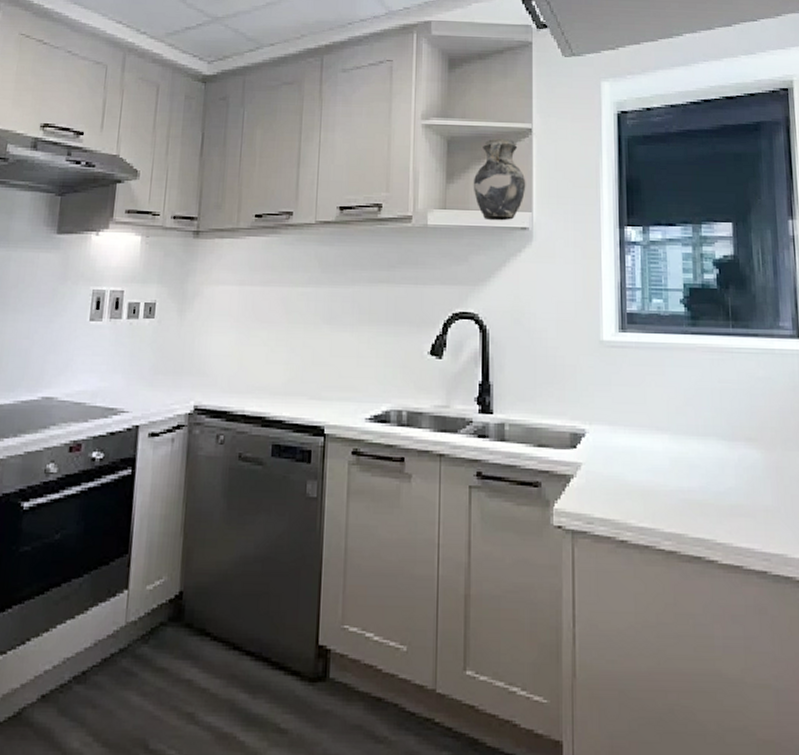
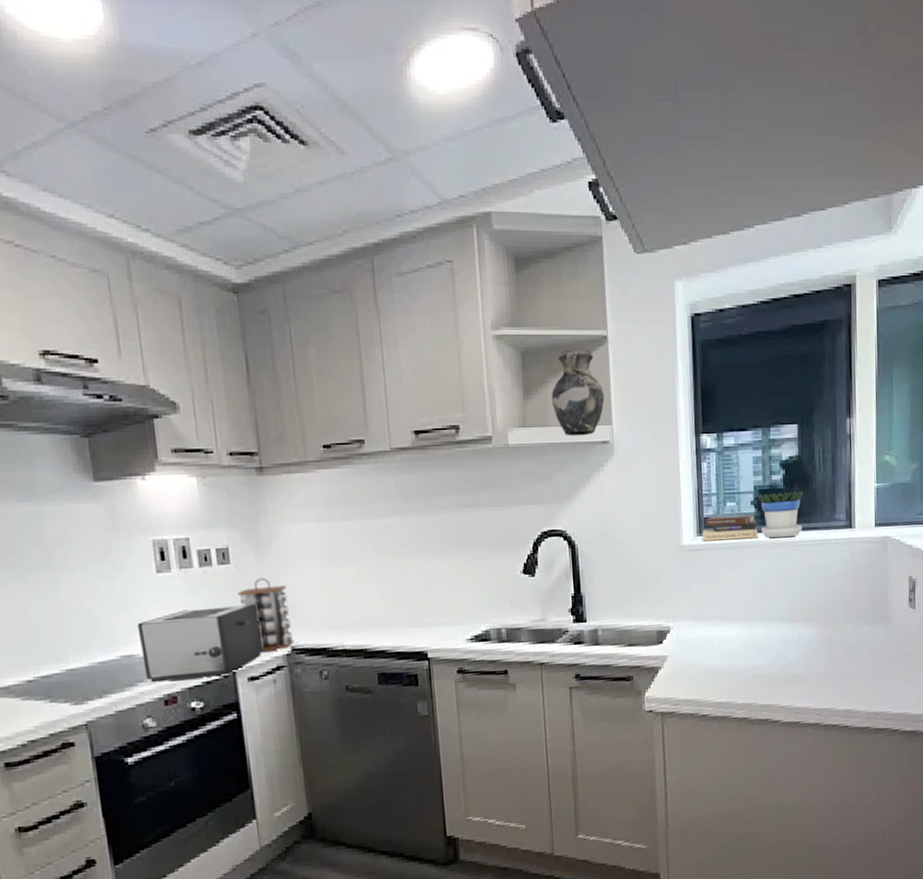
toaster: none [59,358,171,428] -> present [137,603,264,683]
spice rack: none [156,334,200,410] -> present [238,577,295,653]
books: none [624,312,688,340] -> present [702,513,758,542]
flowerpot: none [688,292,741,343] -> present [758,490,803,539]

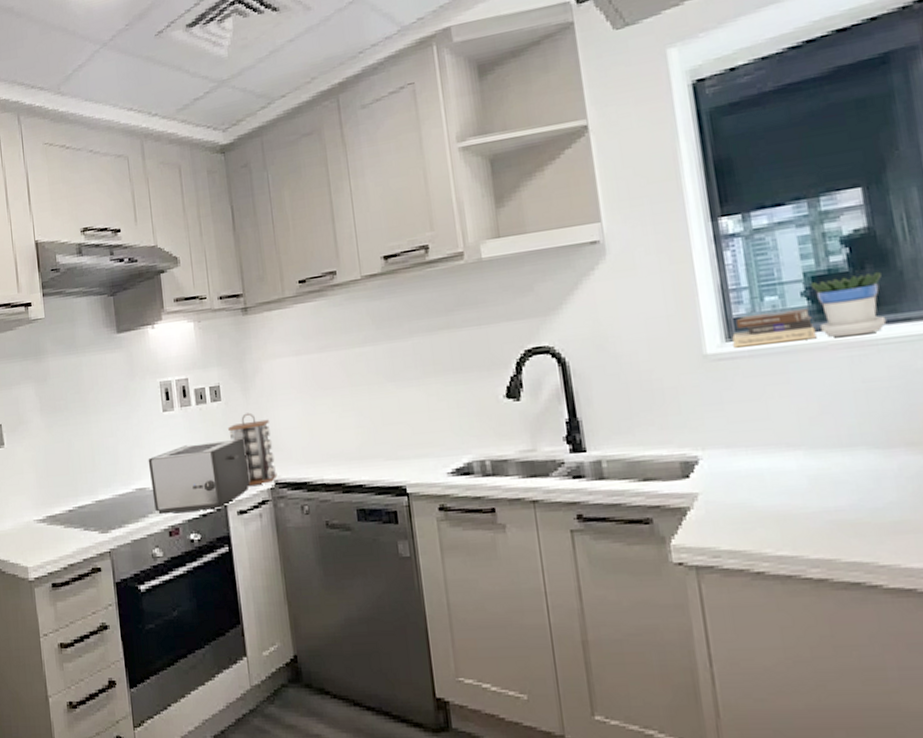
ceramic jug: present [551,347,605,436] -> none [526,142,590,241]

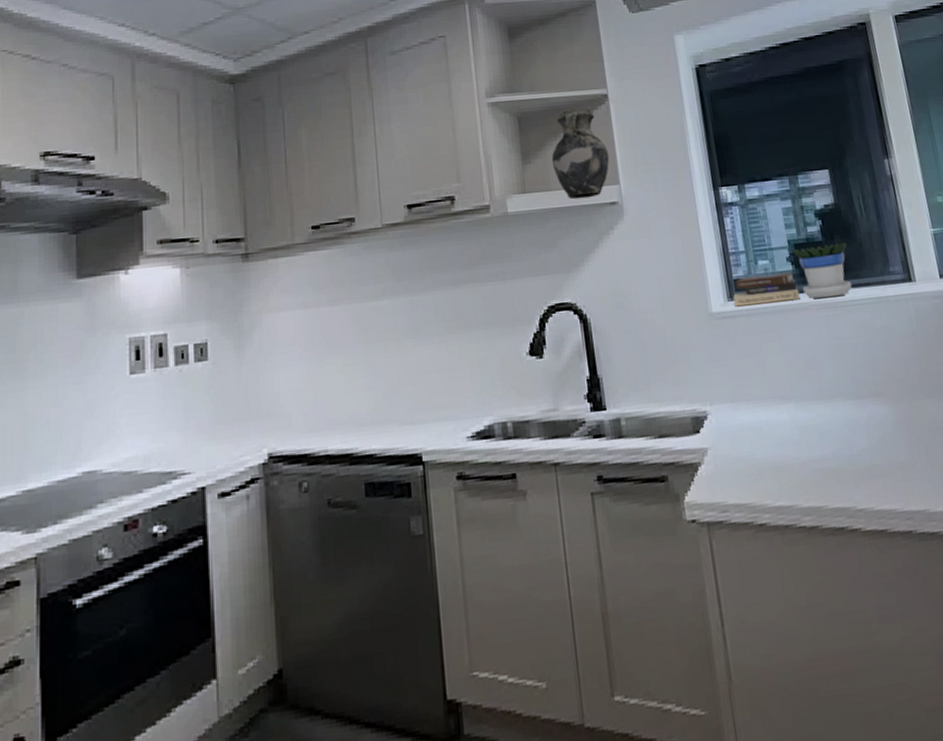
toaster: present [148,438,251,515] -> none [103,404,238,504]
spice rack: present [228,412,278,487] -> none [214,374,272,463]
ceramic jug: none [526,142,590,241] -> present [551,108,610,200]

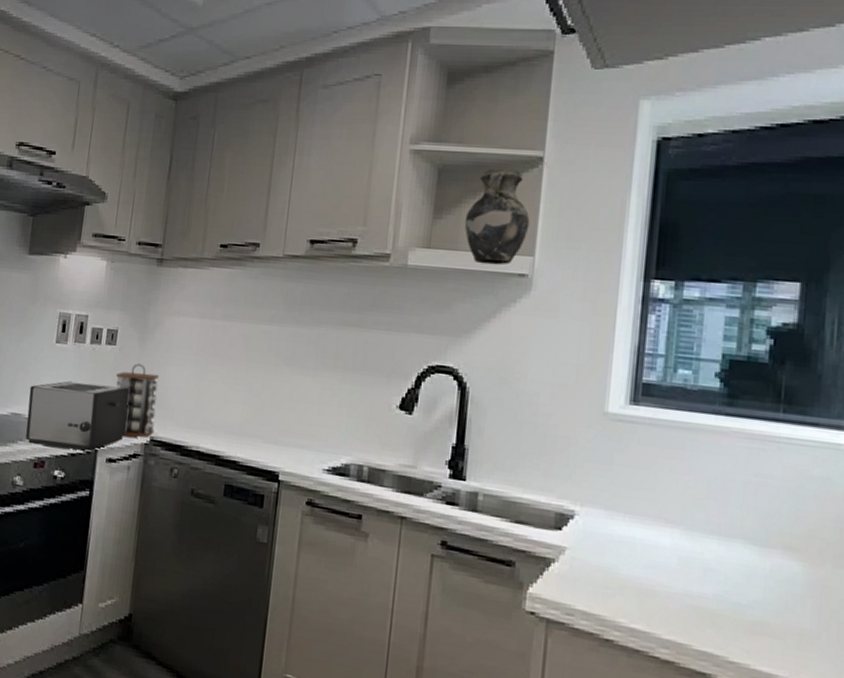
toaster: none [103,404,238,504] -> present [26,381,130,452]
spice rack: none [214,374,272,463] -> present [116,363,159,439]
books: present [733,271,801,307] -> none [636,382,722,422]
flowerpot: present [793,241,853,299] -> none [727,365,799,430]

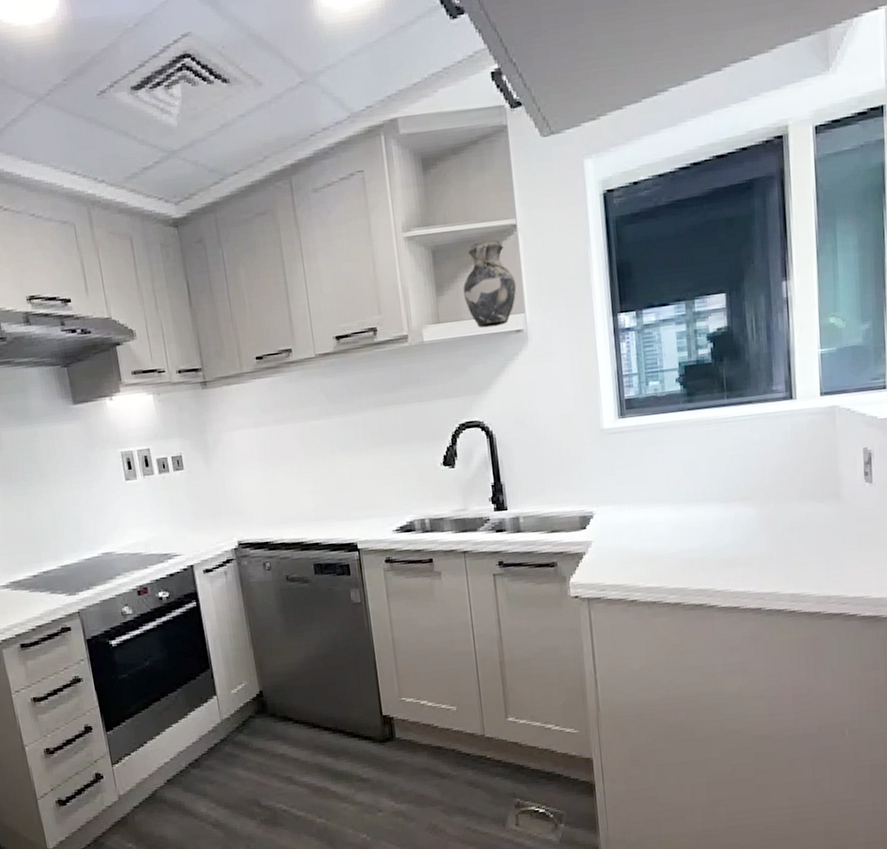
toaster: present [26,381,130,452] -> none [112,504,215,576]
spice rack: present [116,363,159,439] -> none [192,480,241,548]

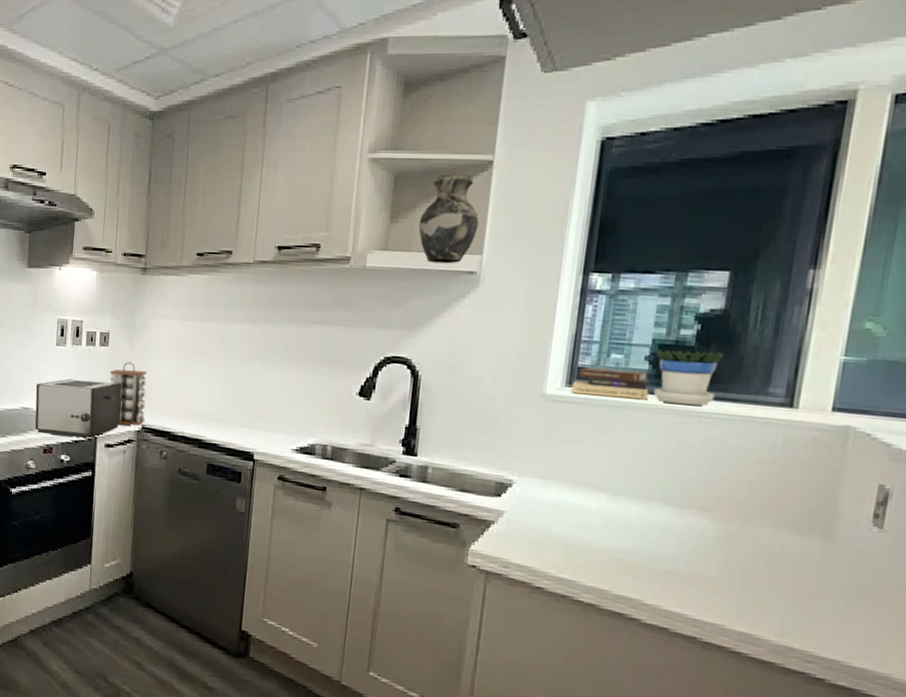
toaster: none [112,504,215,576] -> present [35,378,123,439]
spice rack: none [192,480,241,548] -> present [110,361,147,427]
books: none [623,391,685,424] -> present [571,366,649,400]
flowerpot: none [683,363,735,416] -> present [653,349,723,406]

